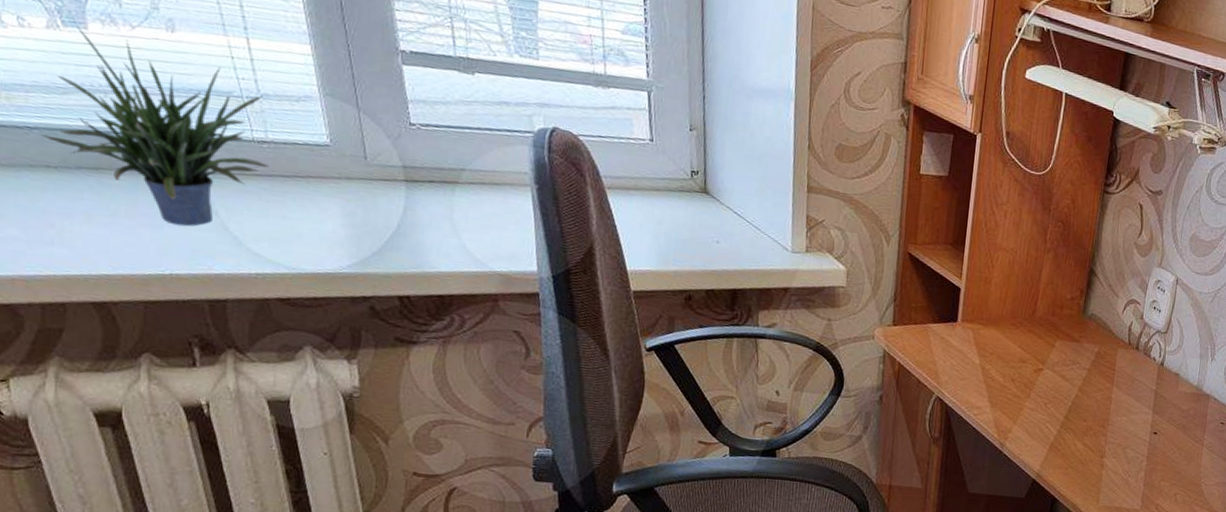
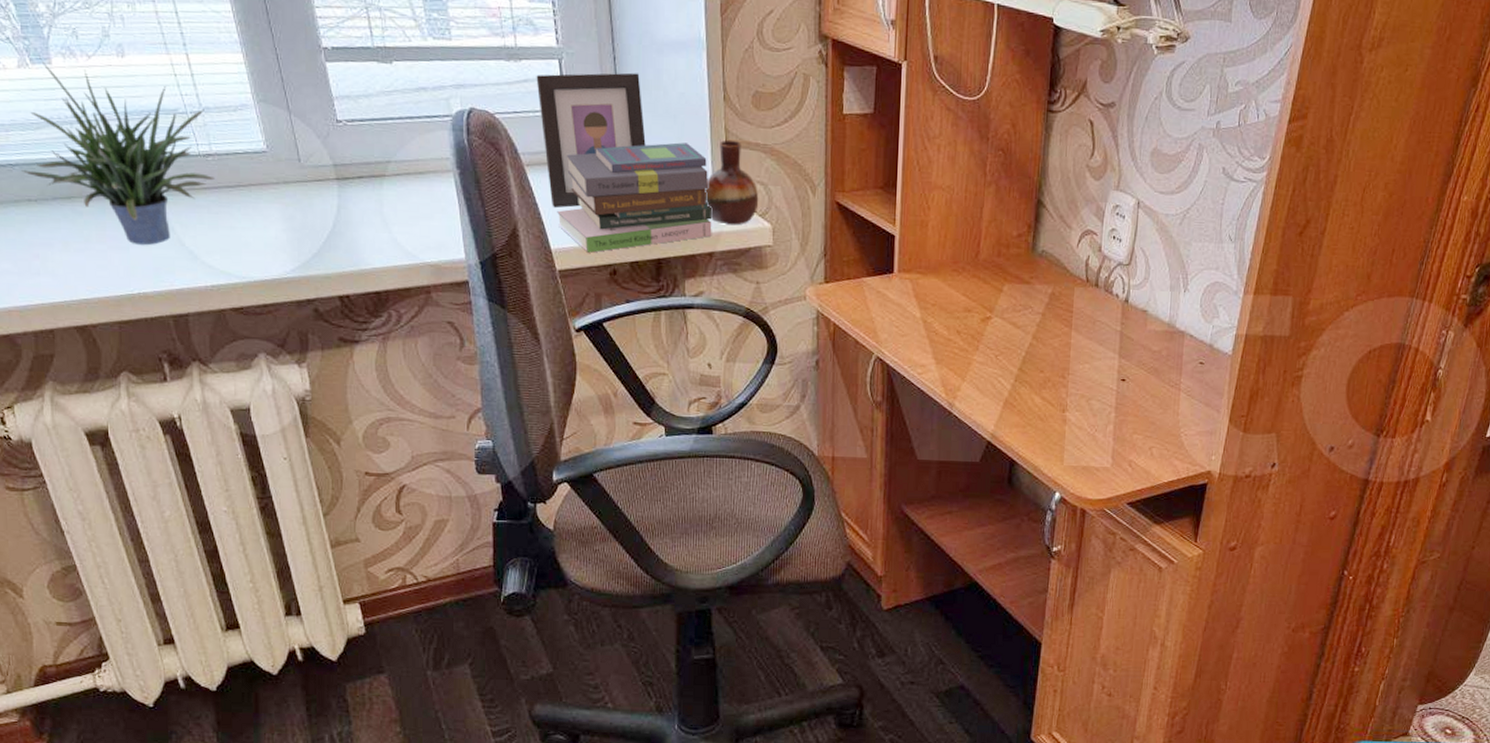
picture frame: none [623,103,730,233] -> present [536,72,646,209]
books: none [636,178,789,278] -> present [557,142,712,253]
vase: none [783,186,836,265] -> present [705,141,759,225]

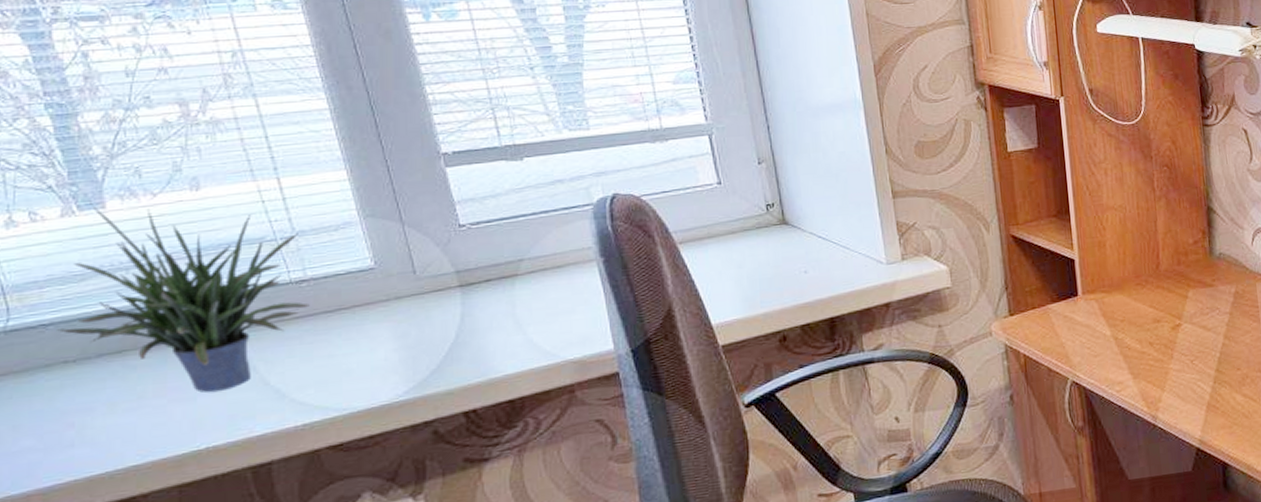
picture frame: present [536,72,646,209] -> none [685,138,808,283]
books: present [557,142,712,253] -> none [716,199,887,323]
vase: present [705,141,759,225] -> none [875,191,933,274]

